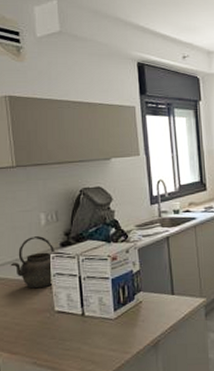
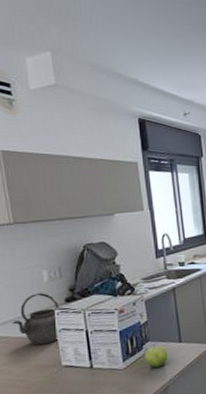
fruit: none [136,295,160,321] -> present [144,345,168,369]

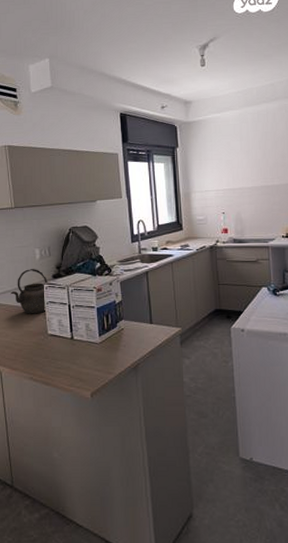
fruit: present [144,345,168,369] -> none [118,323,139,346]

